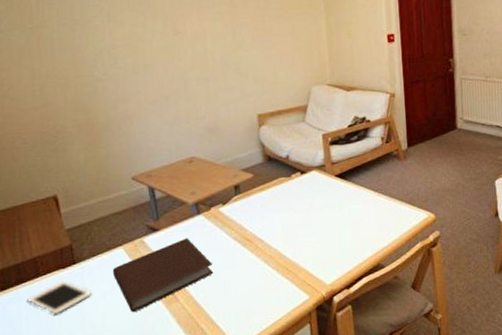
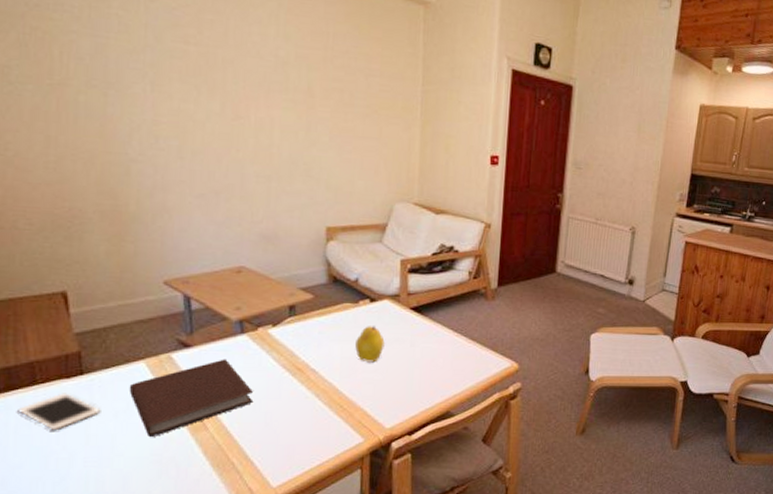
fruit: none [293,195,317,228] -> present [355,326,385,363]

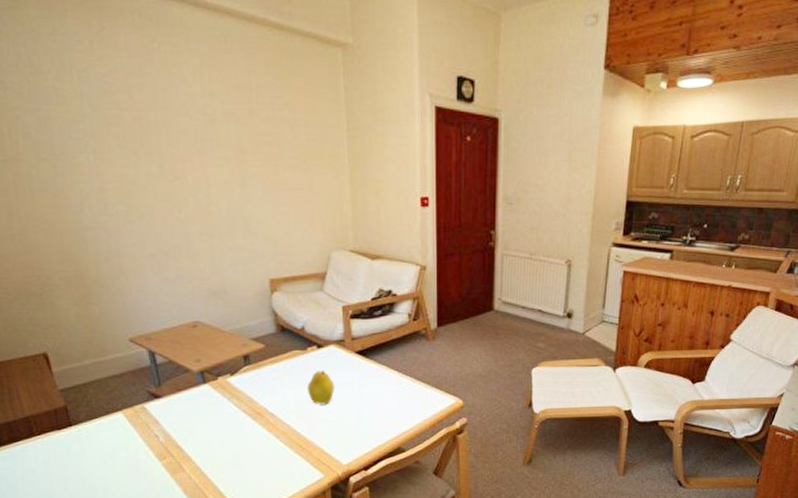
cell phone: present [18,393,100,431] -> none [22,443,90,476]
notebook: present [129,359,254,438] -> none [112,407,222,480]

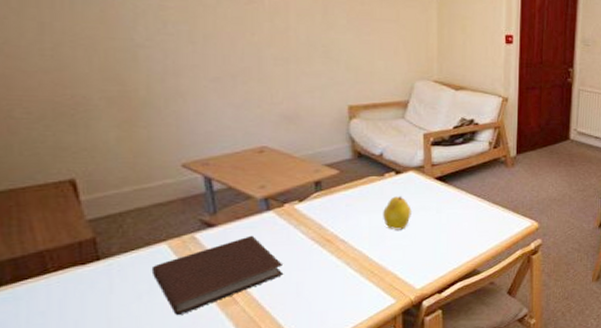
notebook: none [112,407,222,480] -> present [151,235,284,316]

